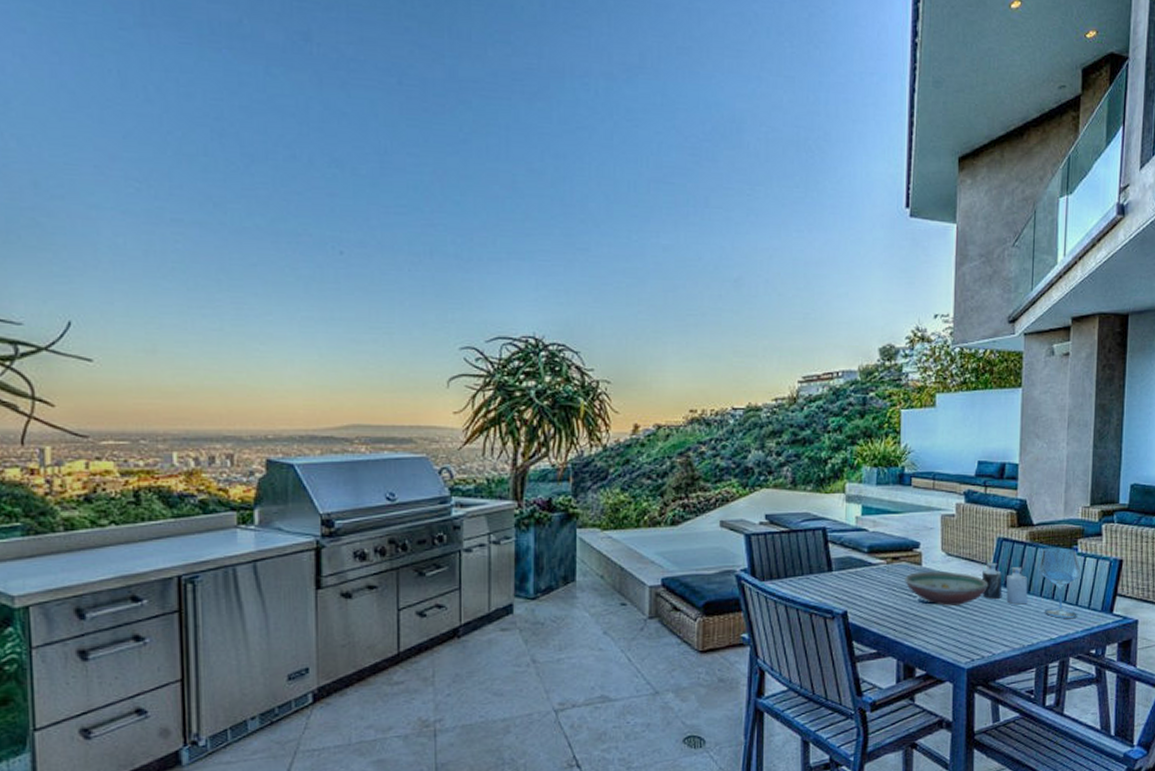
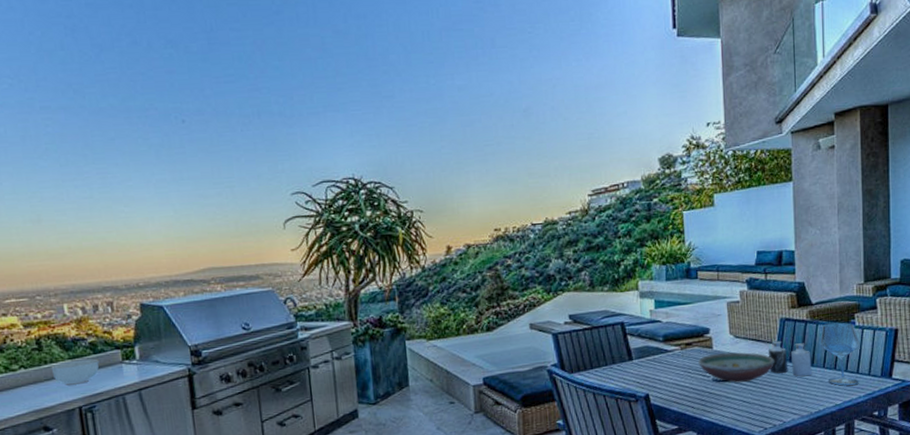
bowl: none [148,519,209,549] -> present [51,358,100,385]

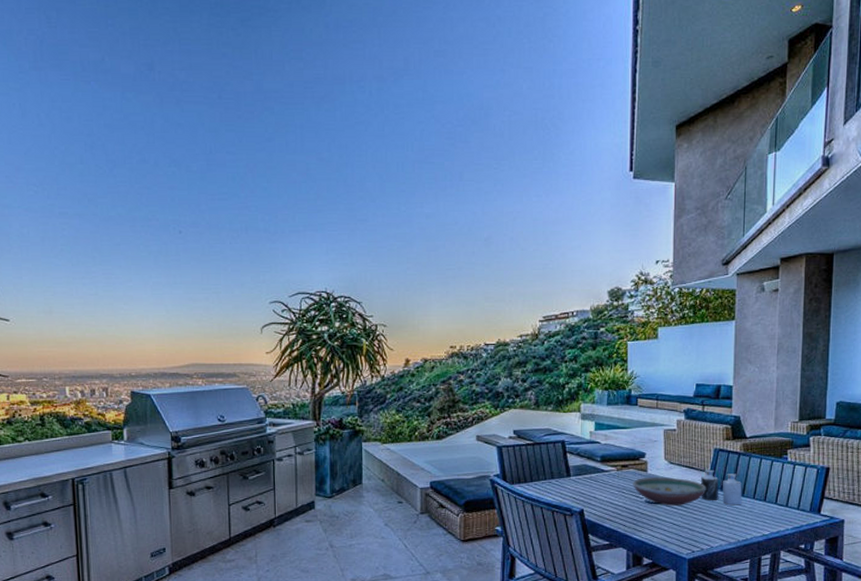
bowl: present [51,358,100,385] -> none [51,437,92,458]
wine glass: present [820,322,860,386] -> none [752,457,791,518]

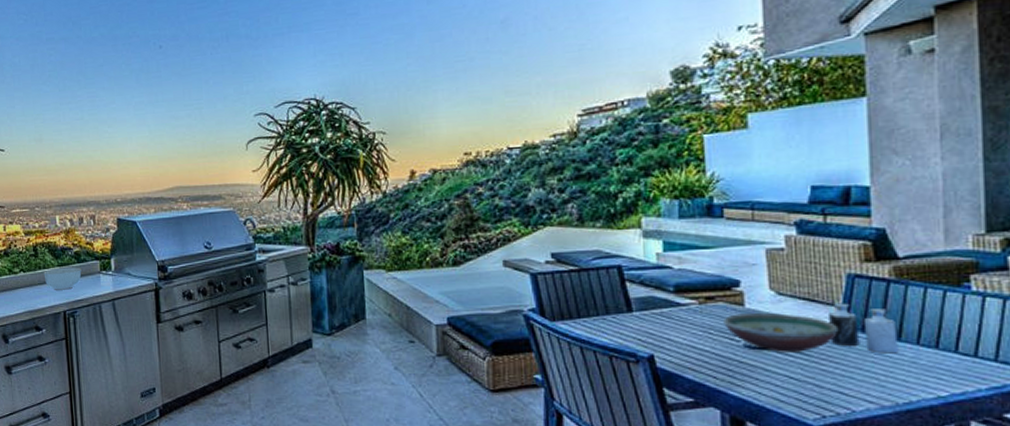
bowl: none [51,437,92,458] -> present [43,267,82,290]

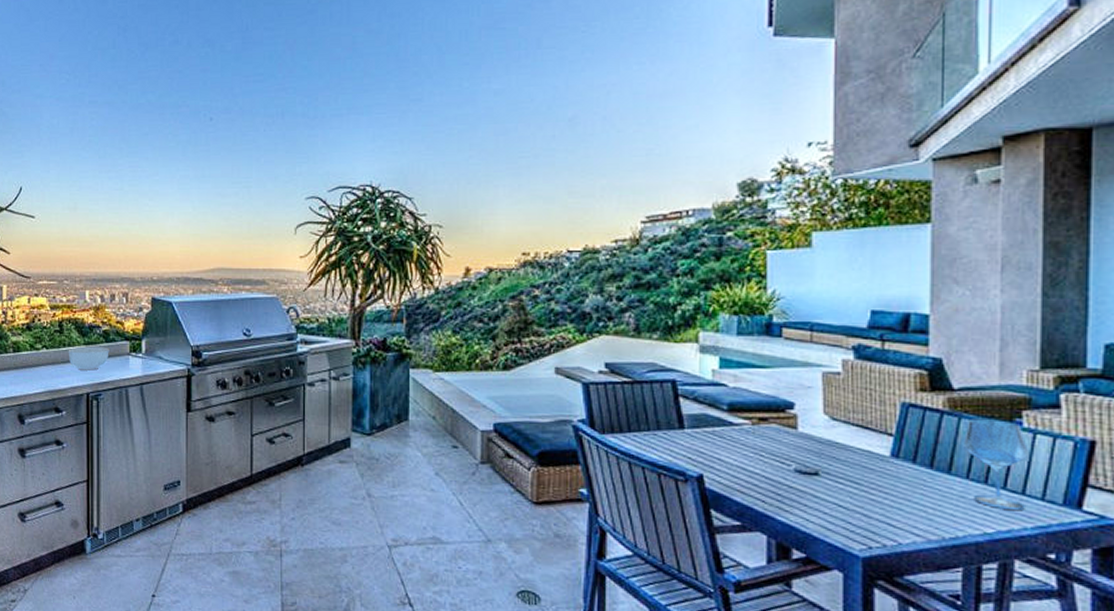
decorative bowl: present [723,313,839,352] -> none [776,437,890,480]
candle: present [827,303,899,354] -> none [879,431,948,487]
wine glass: none [912,285,980,373] -> present [964,418,1029,511]

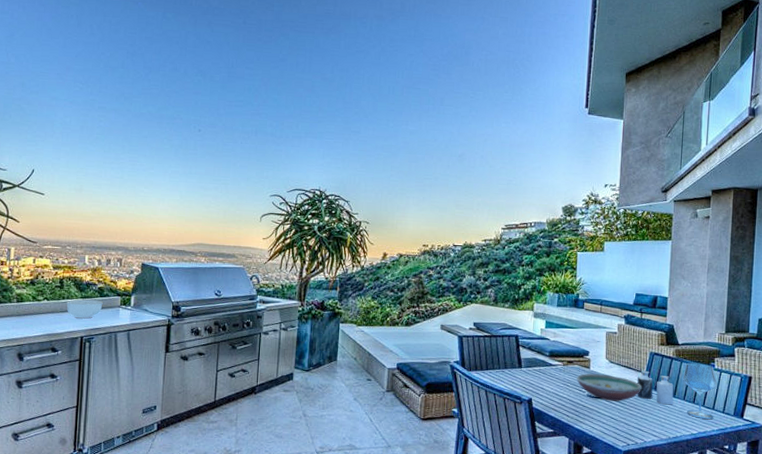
decorative bowl: none [776,437,890,480] -> present [577,373,642,401]
candle: none [879,431,948,487] -> present [637,370,674,405]

